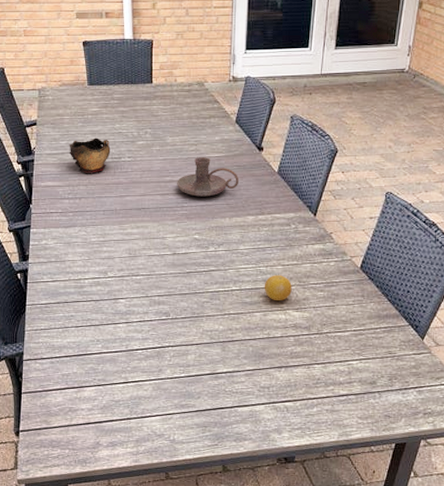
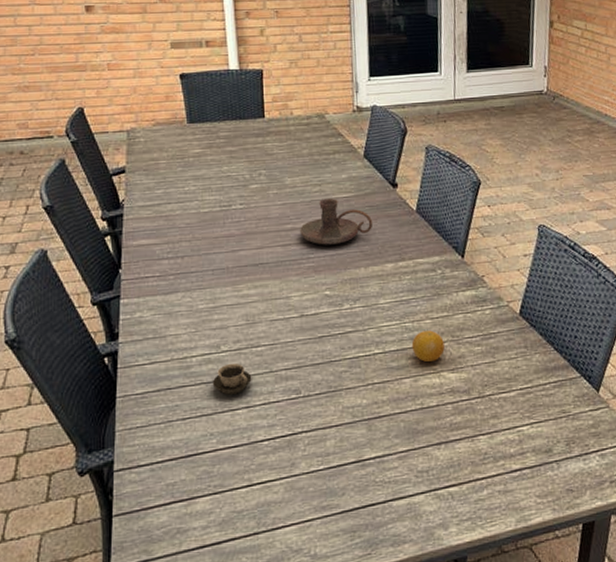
decorative bowl: present [69,137,111,173] -> none [166,183,218,226]
cup: none [100,287,131,312] -> present [212,363,252,395]

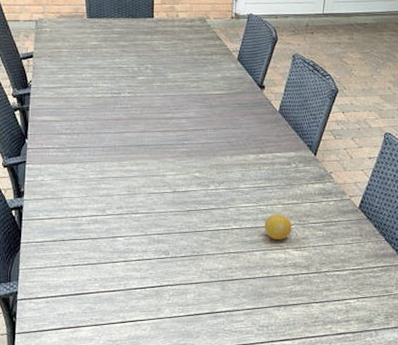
cup: present [212,363,252,395] -> none [97,224,130,250]
candle holder: present [300,198,373,245] -> none [178,93,241,134]

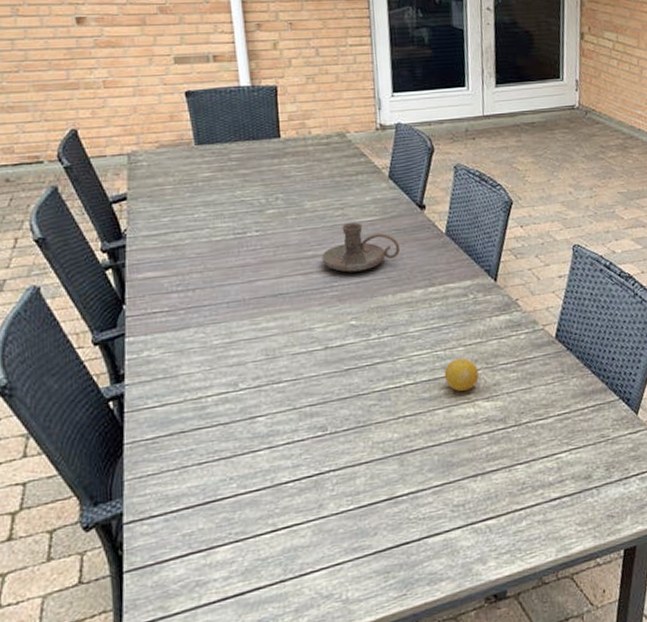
candle holder: none [178,93,241,134] -> present [322,222,401,272]

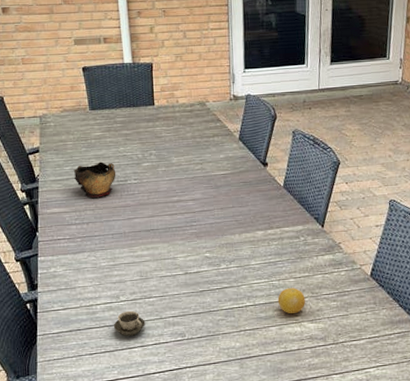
decorative bowl: none [174,209,232,257] -> present [73,161,116,198]
cup: none [230,401,274,436] -> present [113,310,146,336]
candle holder: present [322,222,401,272] -> none [184,175,247,215]

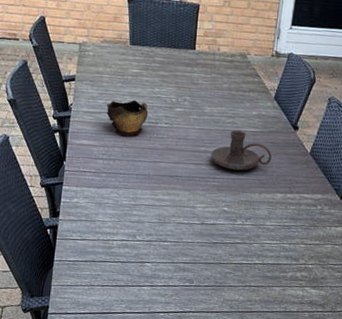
cup: present [113,310,146,336] -> none [126,250,158,275]
candle holder: none [184,175,247,215] -> present [211,129,272,171]
fruit: present [277,288,305,313] -> none [285,252,312,278]

